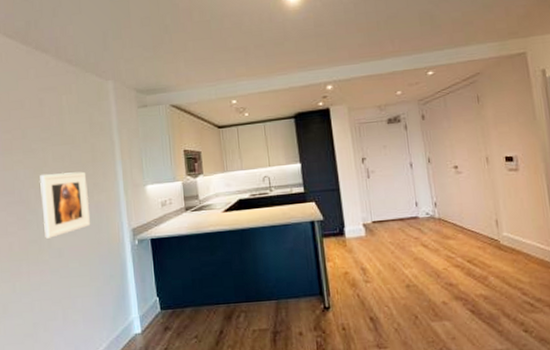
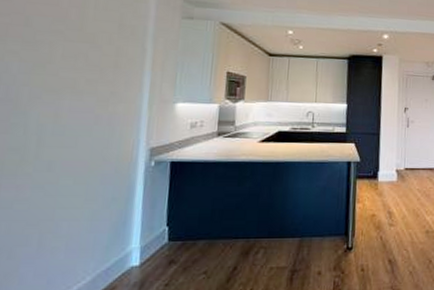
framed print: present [40,172,91,239] -> none [32,71,103,148]

